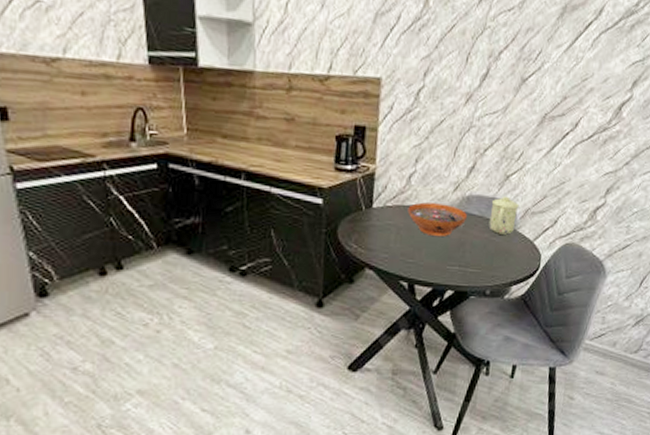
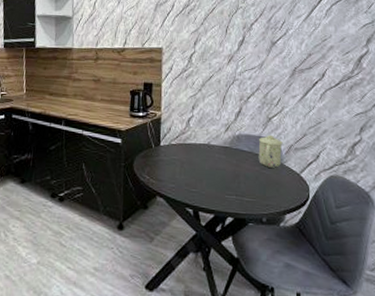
decorative bowl: present [407,202,467,236] -> none [189,141,238,169]

